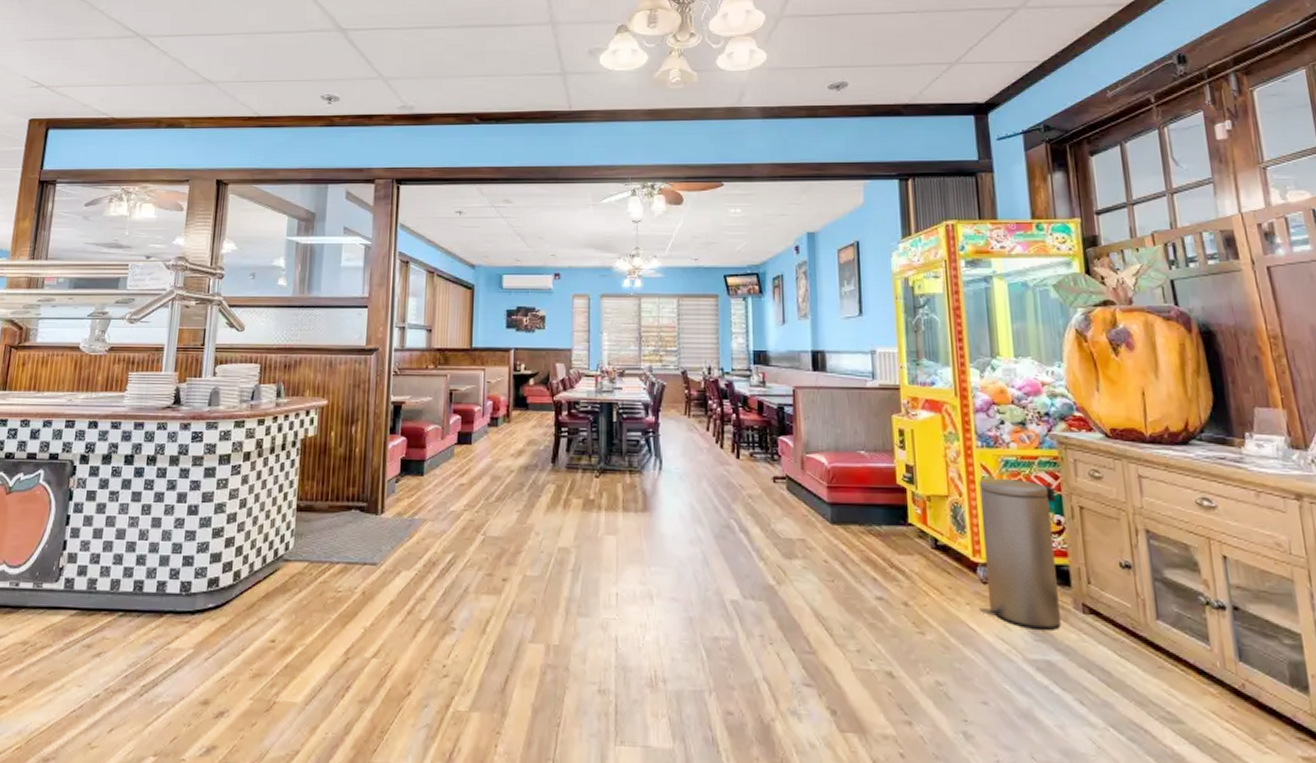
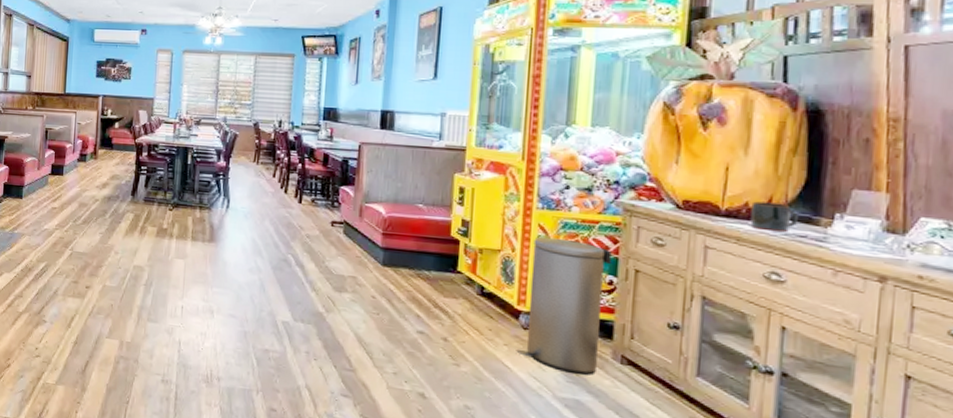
mug: none [1171,425,1215,456] -> present [750,201,798,233]

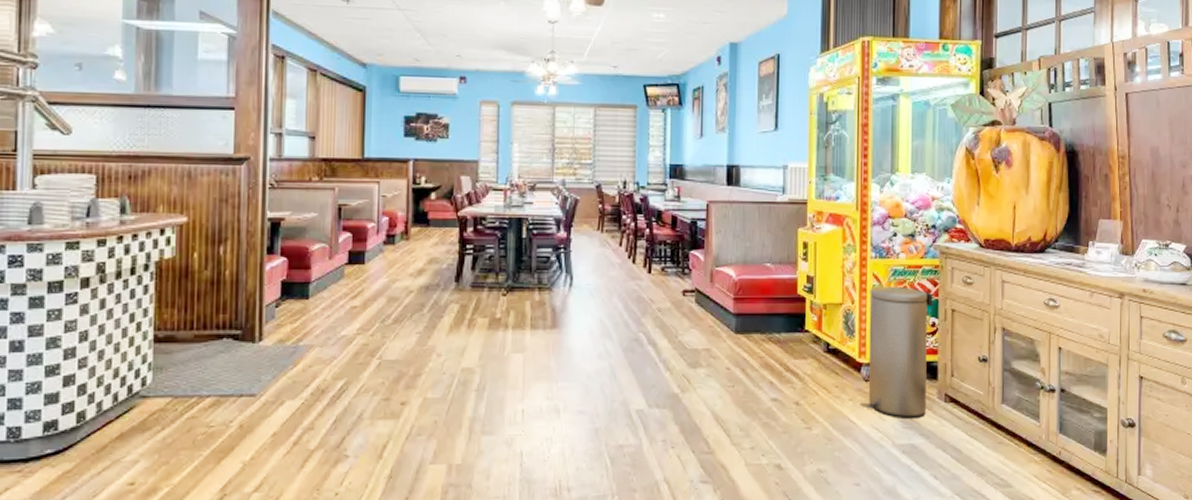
mug: present [750,201,798,233] -> none [1033,235,1065,262]

